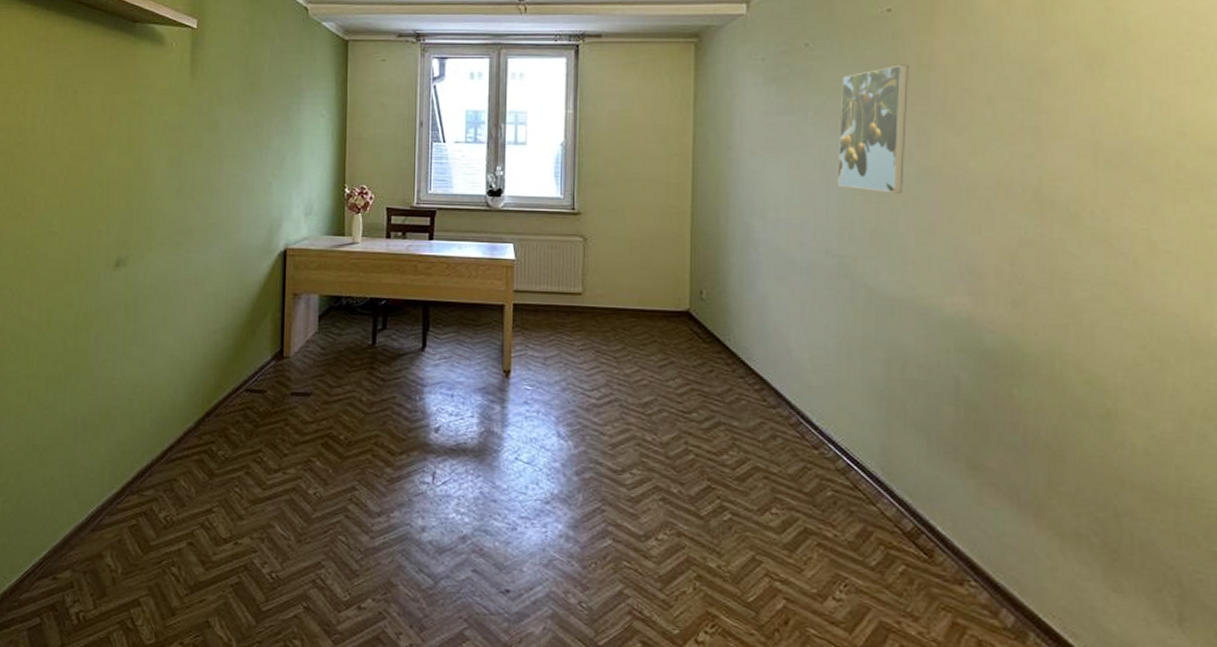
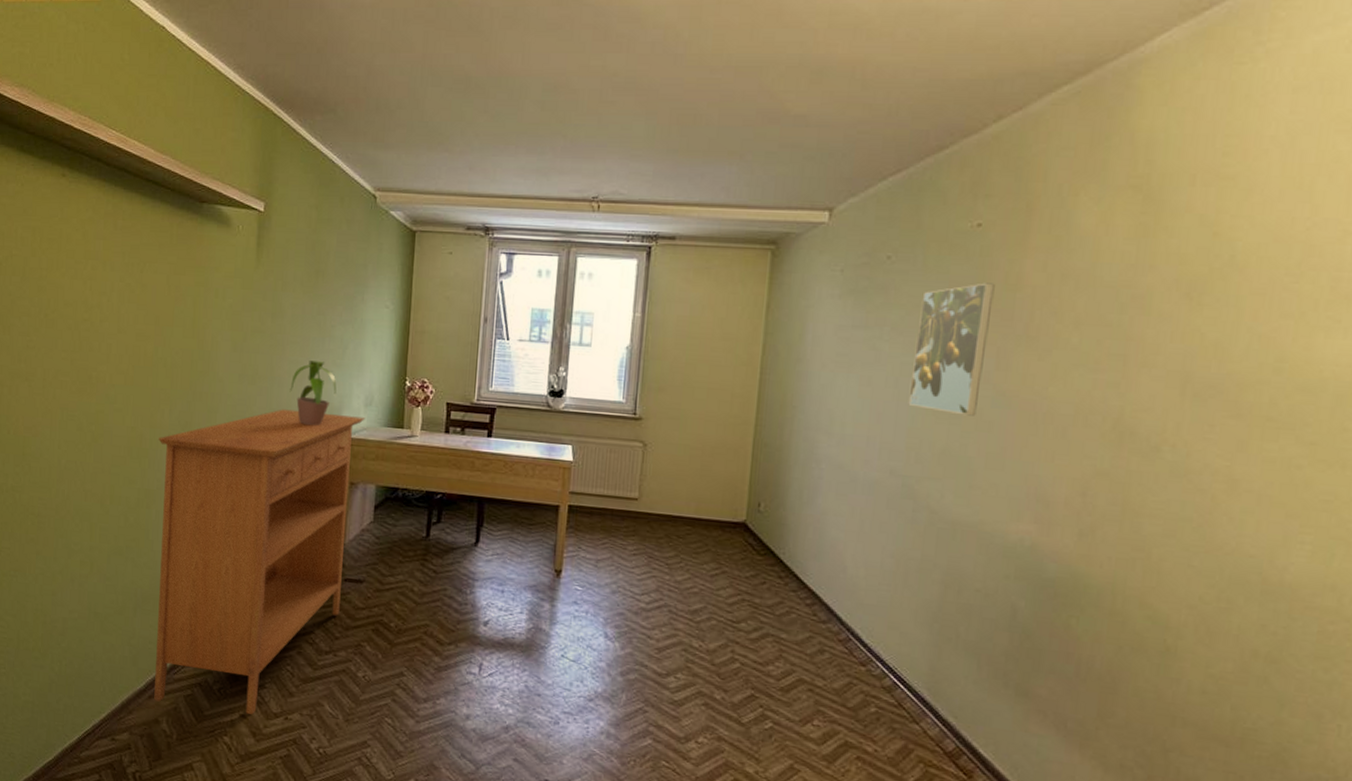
console table: none [96,223,306,542] -> present [154,409,366,715]
potted plant: none [228,173,276,239] -> present [289,360,337,426]

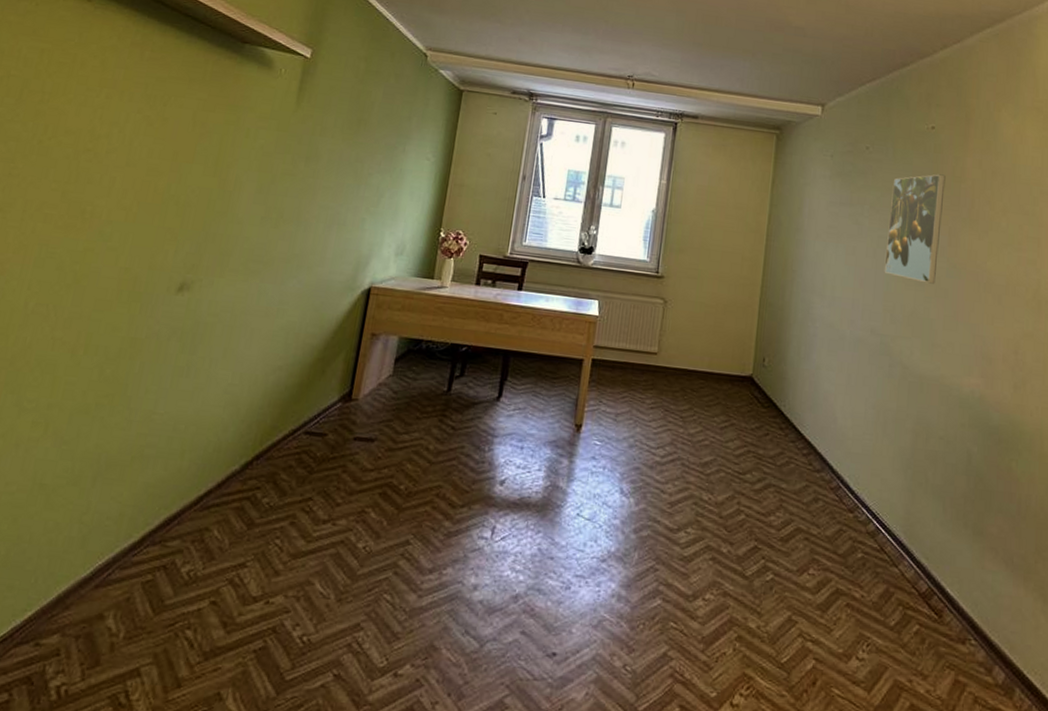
console table: present [154,409,366,715] -> none [101,254,395,600]
potted plant: present [289,360,337,426] -> none [316,207,368,274]

